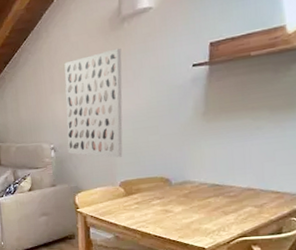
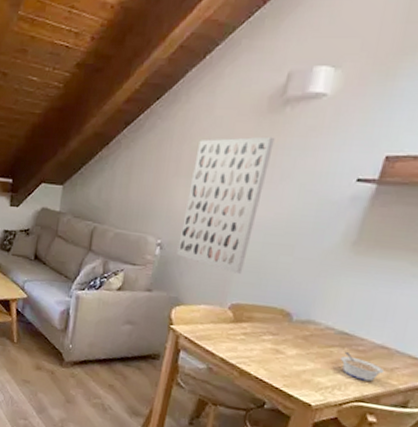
legume: none [218,199,256,220] -> present [341,351,385,382]

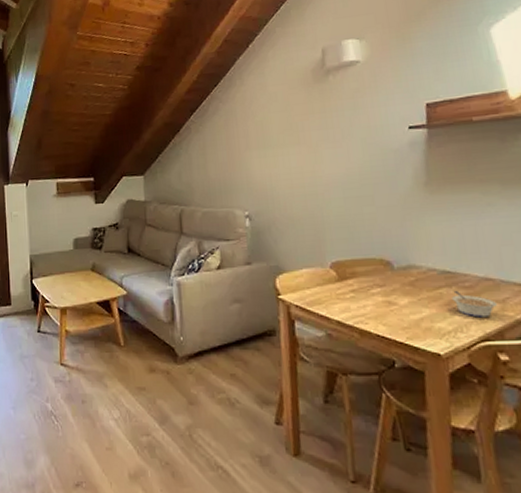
wall art: present [177,136,275,274] -> none [261,102,333,232]

